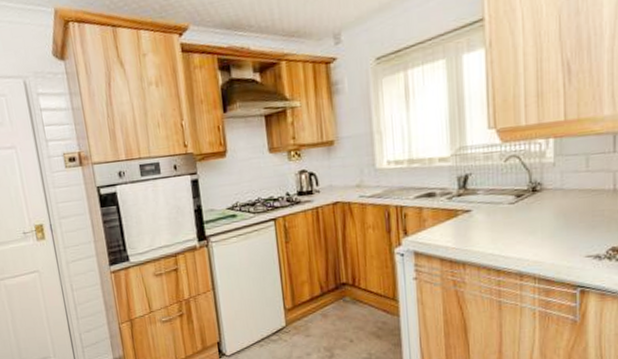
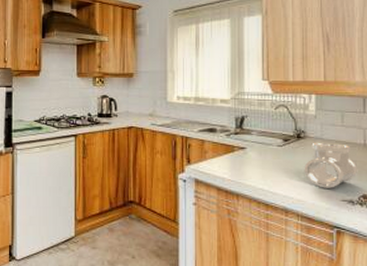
pipe fitting: none [541,192,606,246] -> present [304,142,358,188]

